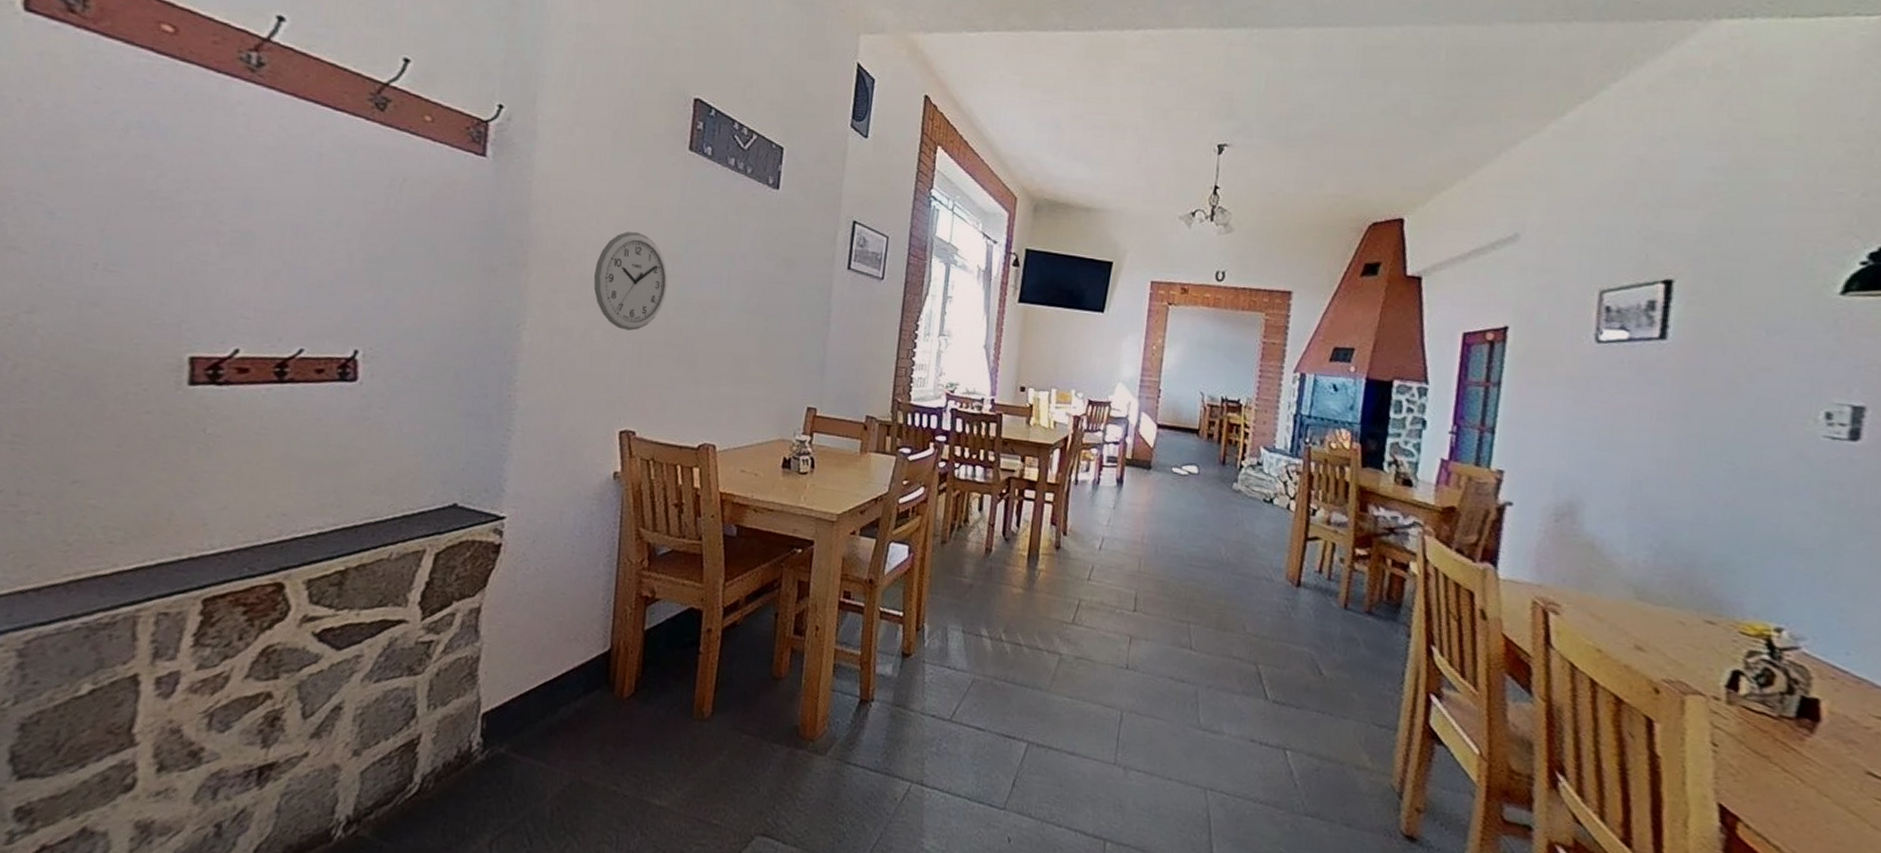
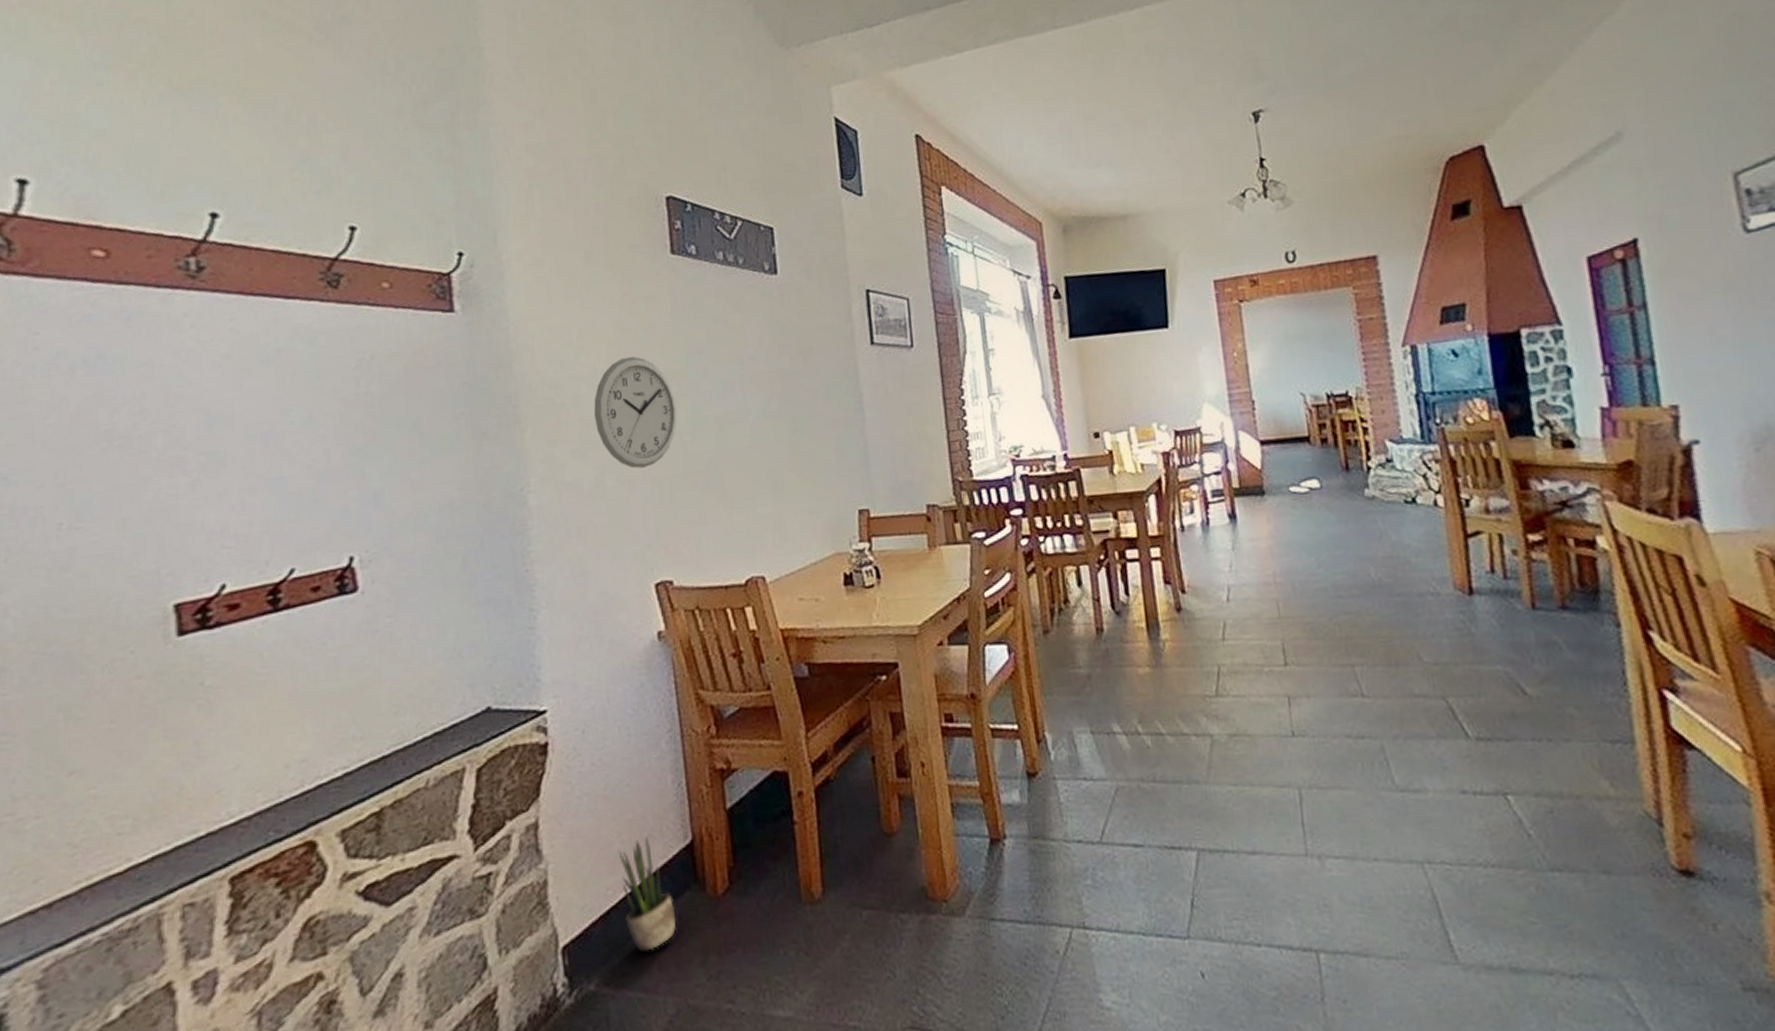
potted plant: none [541,637,585,731] -> present [619,835,676,951]

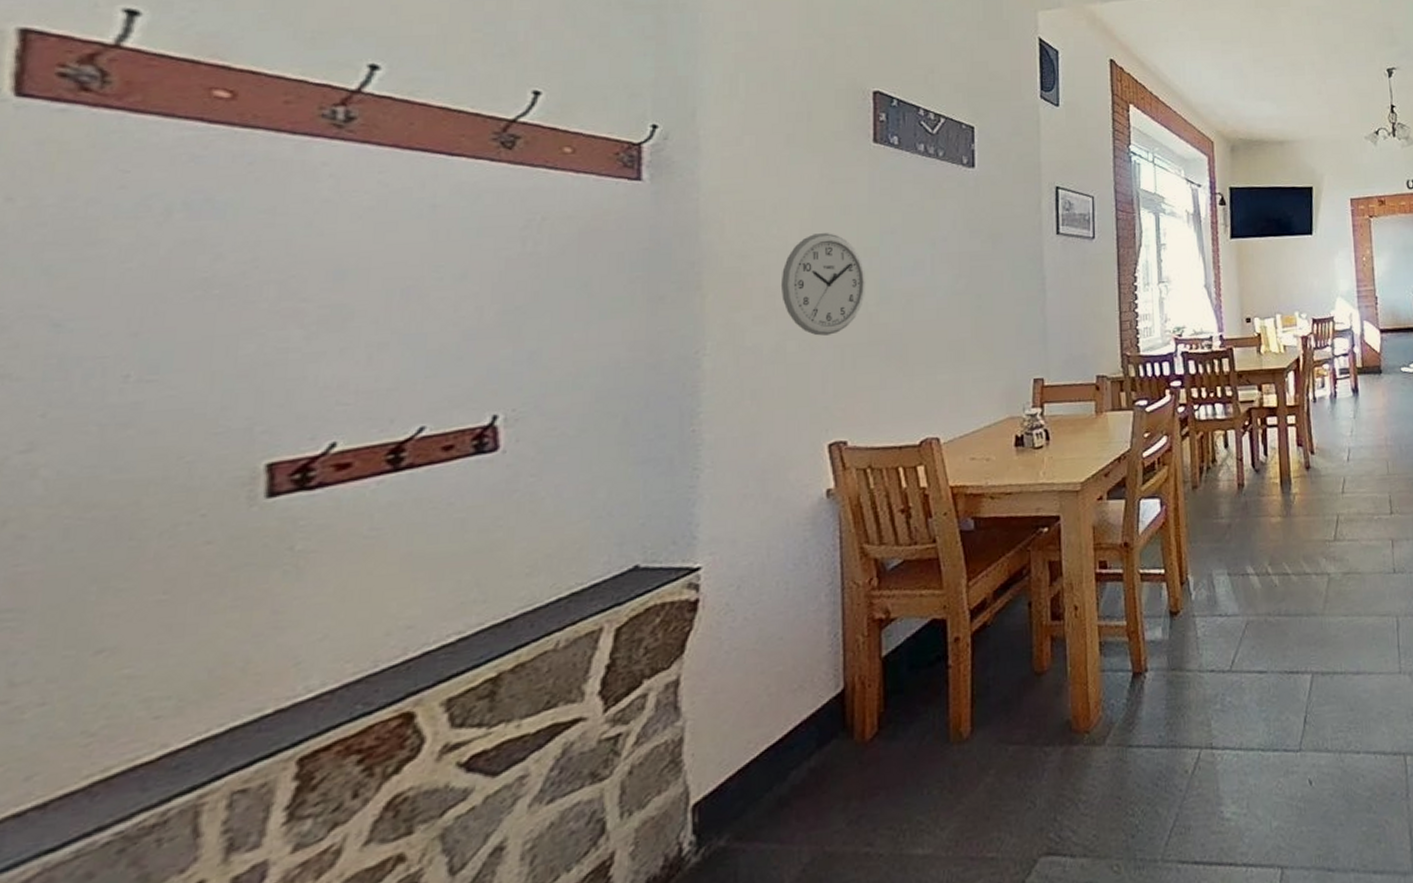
potted plant: present [619,835,676,951] -> none [765,686,818,802]

